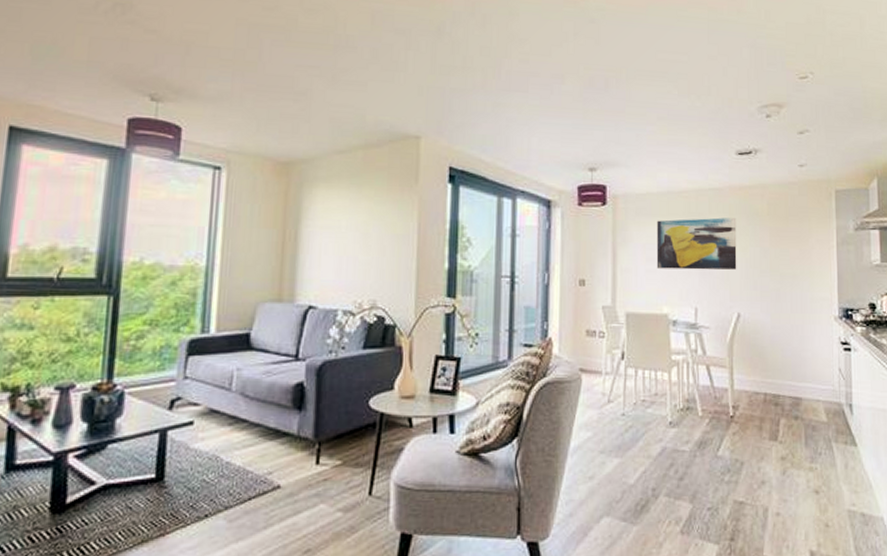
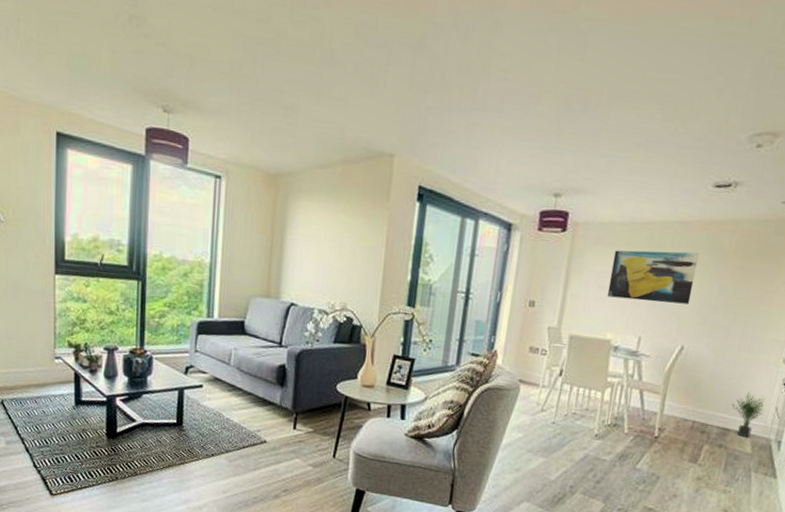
potted plant: none [798,355,829,405] -> present [732,392,765,438]

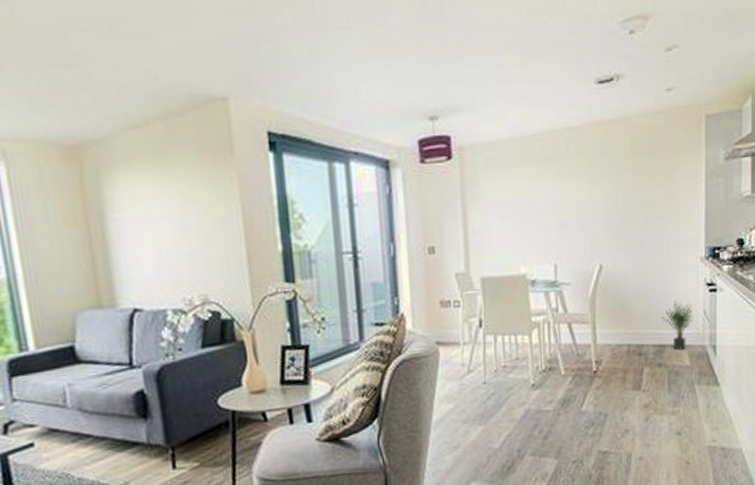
wall art: present [607,250,700,305] -> none [509,159,598,226]

